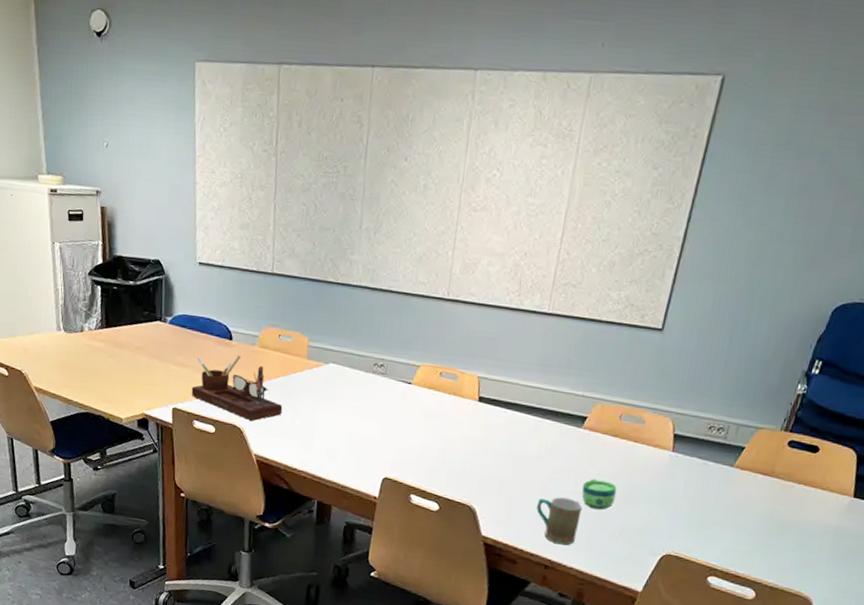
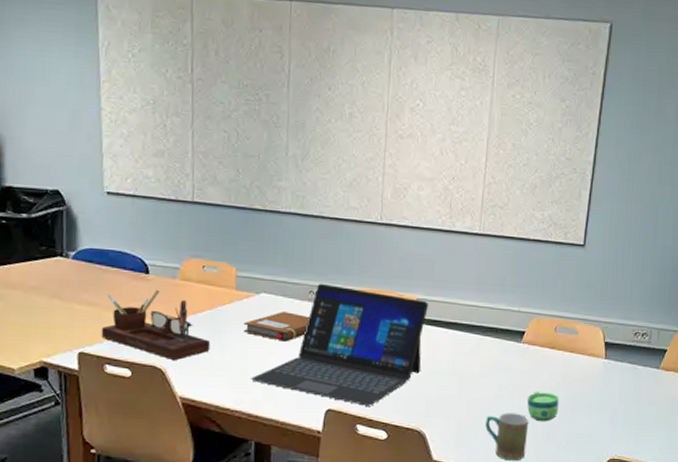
notebook: none [312,382,373,411] -> present [243,312,310,342]
laptop: none [316,356,490,478] -> present [250,283,429,406]

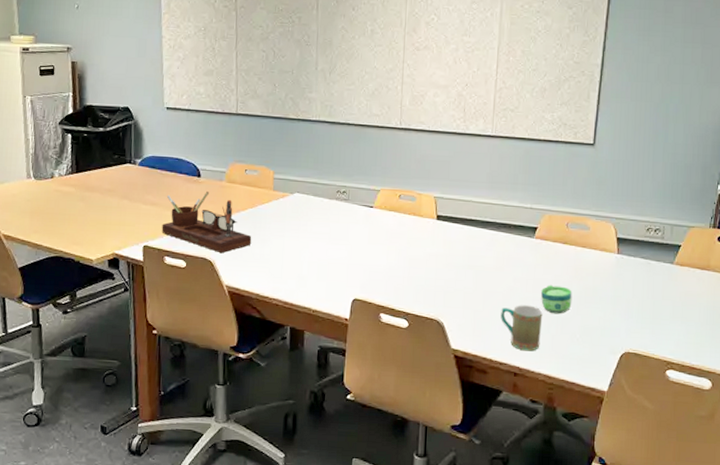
notebook: present [243,312,310,342] -> none [279,210,337,237]
laptop: present [250,283,429,406] -> none [285,183,446,296]

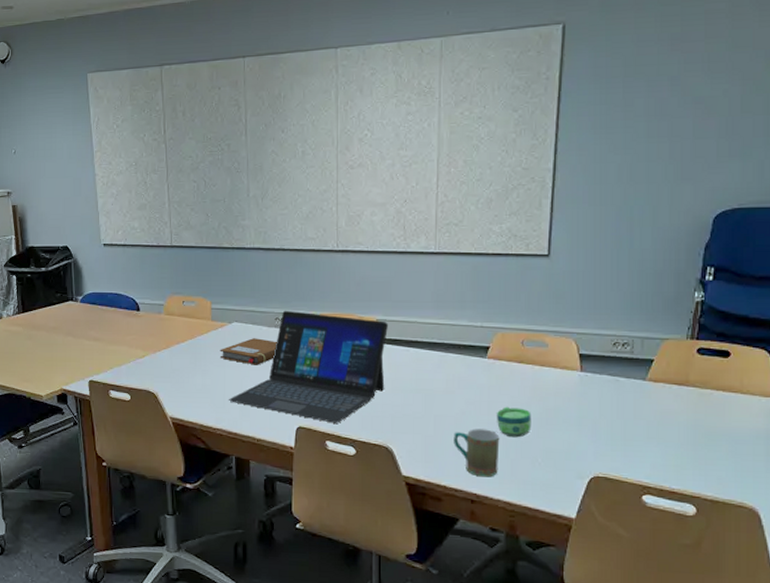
desk organizer: present [161,192,252,254] -> none [105,325,193,386]
notebook: none [279,210,337,237] -> present [219,338,277,365]
laptop: none [285,183,446,296] -> present [228,310,389,423]

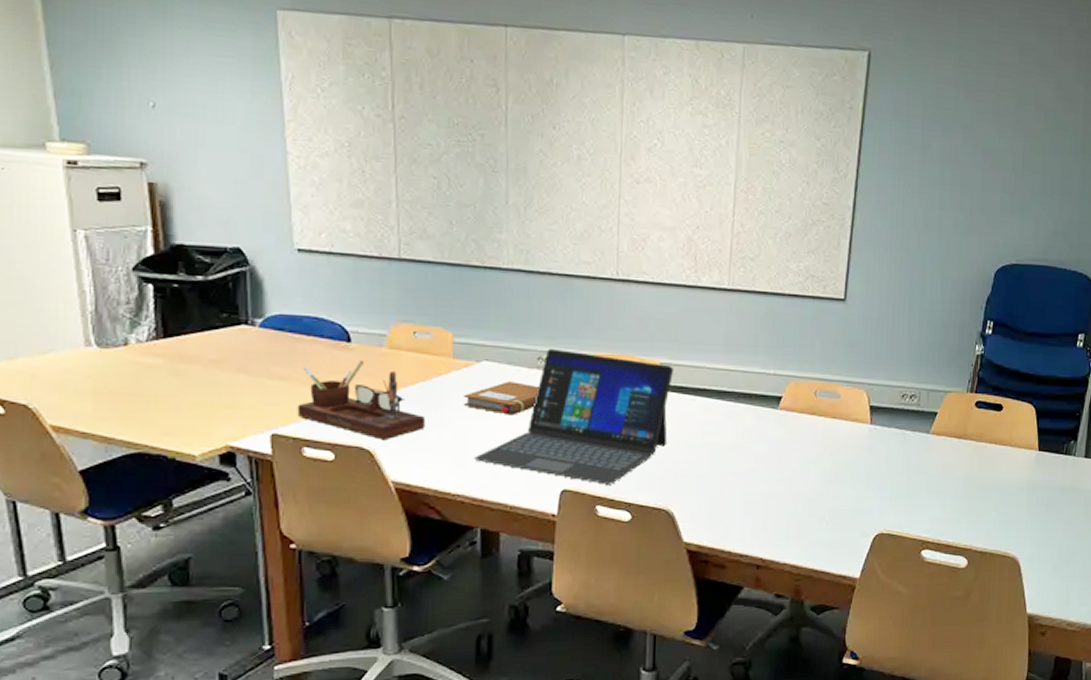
desk organizer: none [105,325,193,386] -> present [297,361,426,441]
mug: present [454,429,500,477] -> none [741,487,789,540]
cup: present [496,406,532,438] -> none [786,462,821,496]

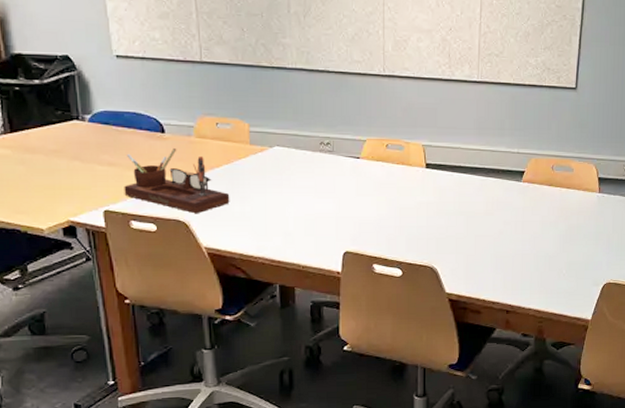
notebook: present [463,381,539,415] -> none [260,163,322,191]
laptop: present [473,348,675,485] -> none [270,134,434,247]

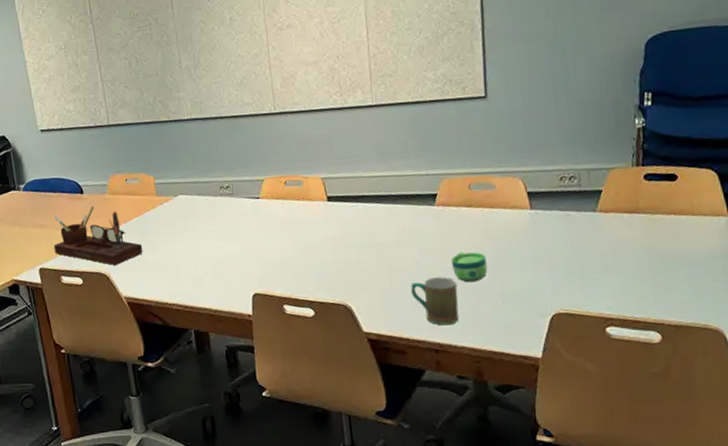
mug: none [492,246,532,290] -> present [411,277,459,326]
cup: none [529,225,558,253] -> present [450,252,488,283]

